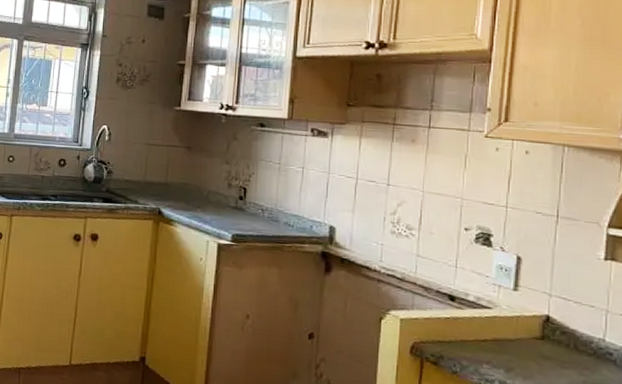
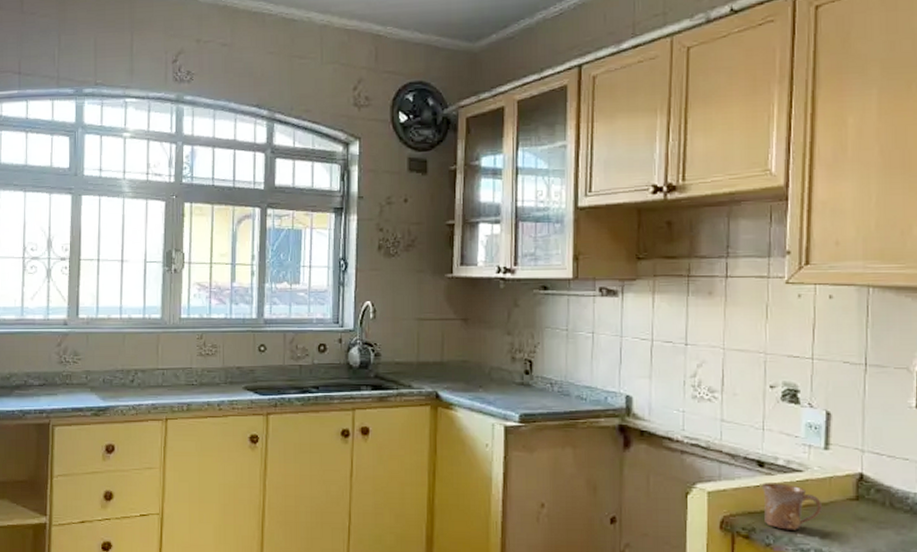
mug: none [452,315,508,362] -> present [762,483,822,530]

